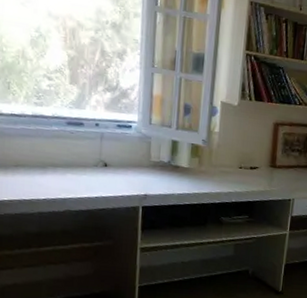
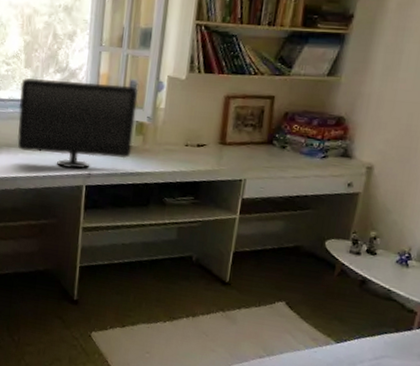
computer monitor: none [64,95,193,190] -> present [17,78,138,169]

